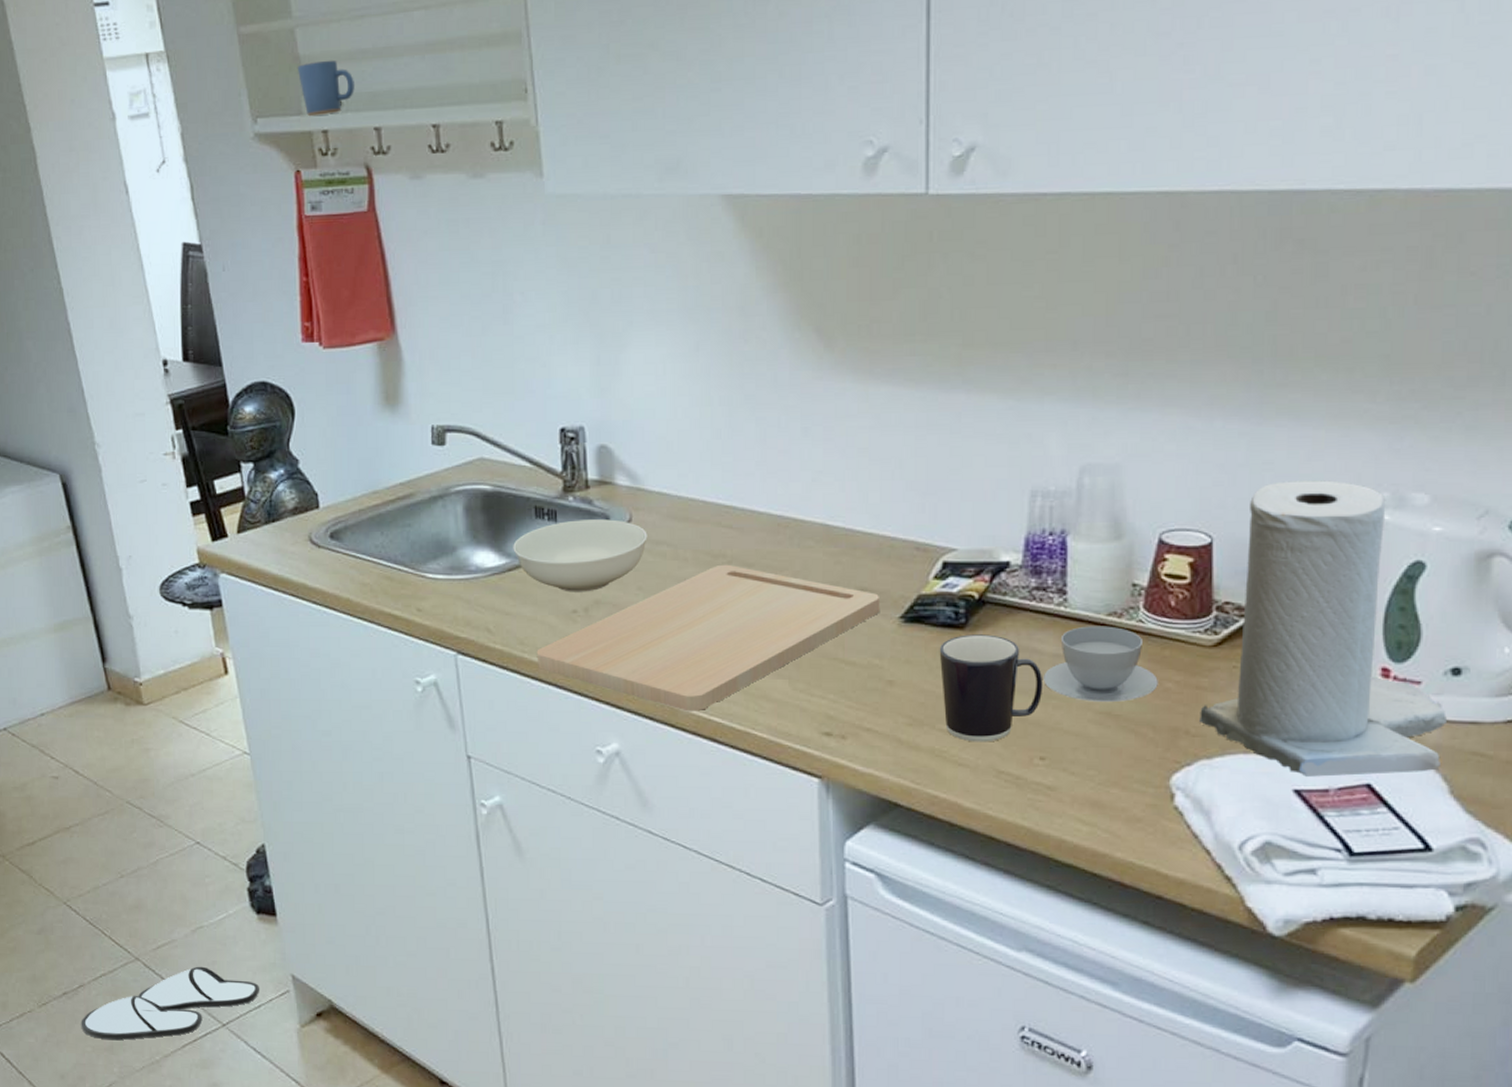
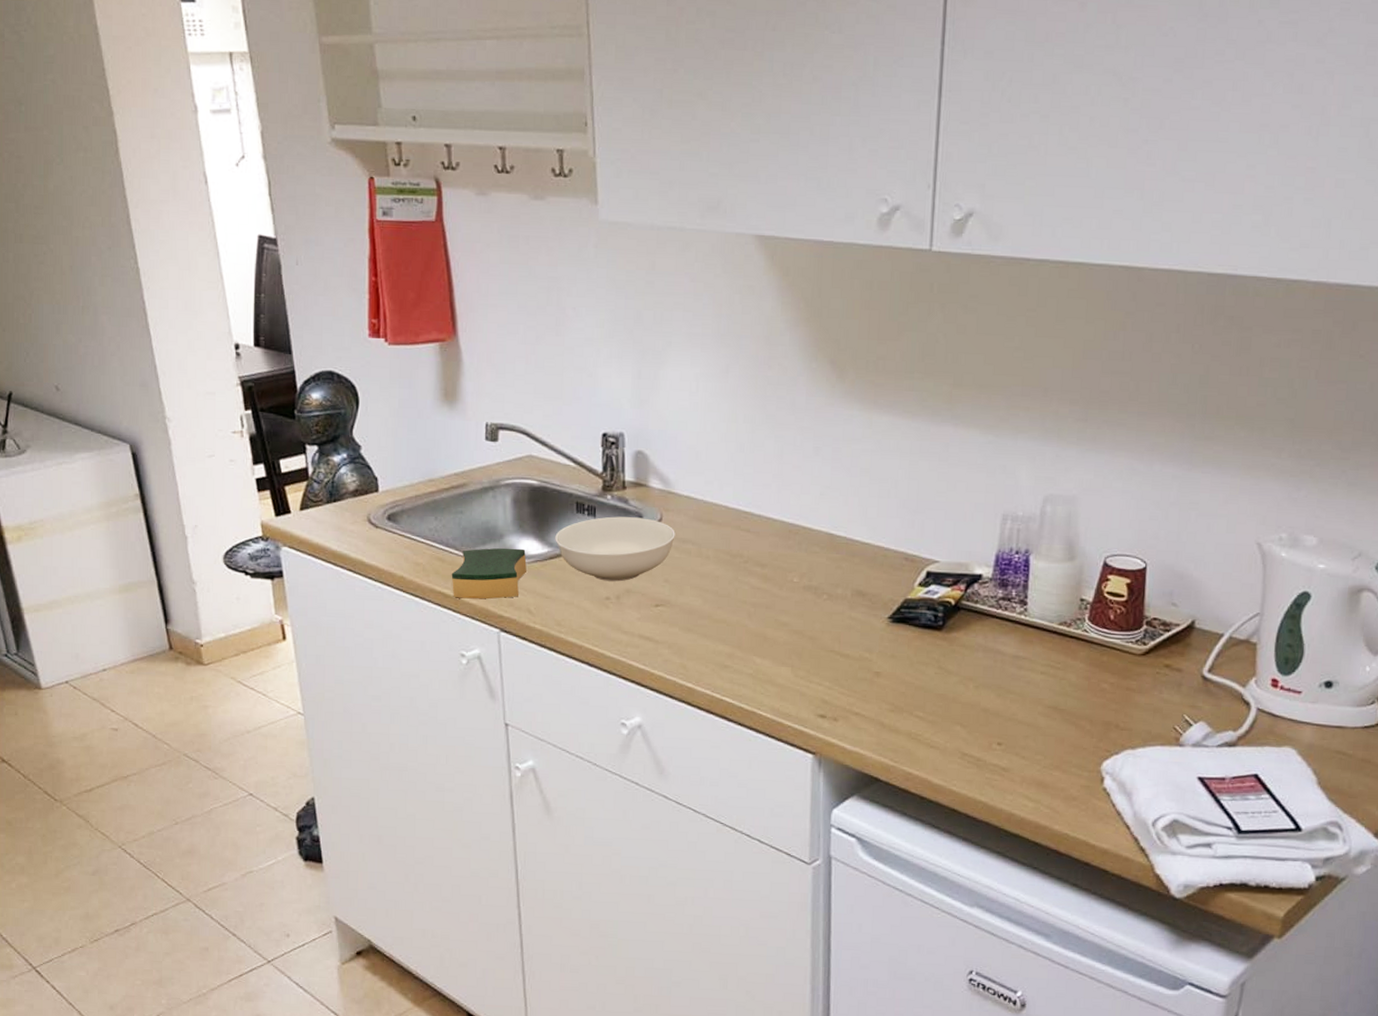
slippers: present [81,966,261,1041] -> none [131,907,305,975]
mug: present [297,60,354,117] -> none [374,77,428,129]
sponge: none [401,561,483,620] -> present [451,547,527,600]
cutting board: present [536,564,880,712] -> none [572,563,873,692]
mug: present [939,634,1043,742] -> none [919,635,1004,729]
teacup: present [1043,626,1158,702] -> none [1004,632,1097,698]
paper towel: present [1200,480,1448,777] -> none [1127,519,1320,768]

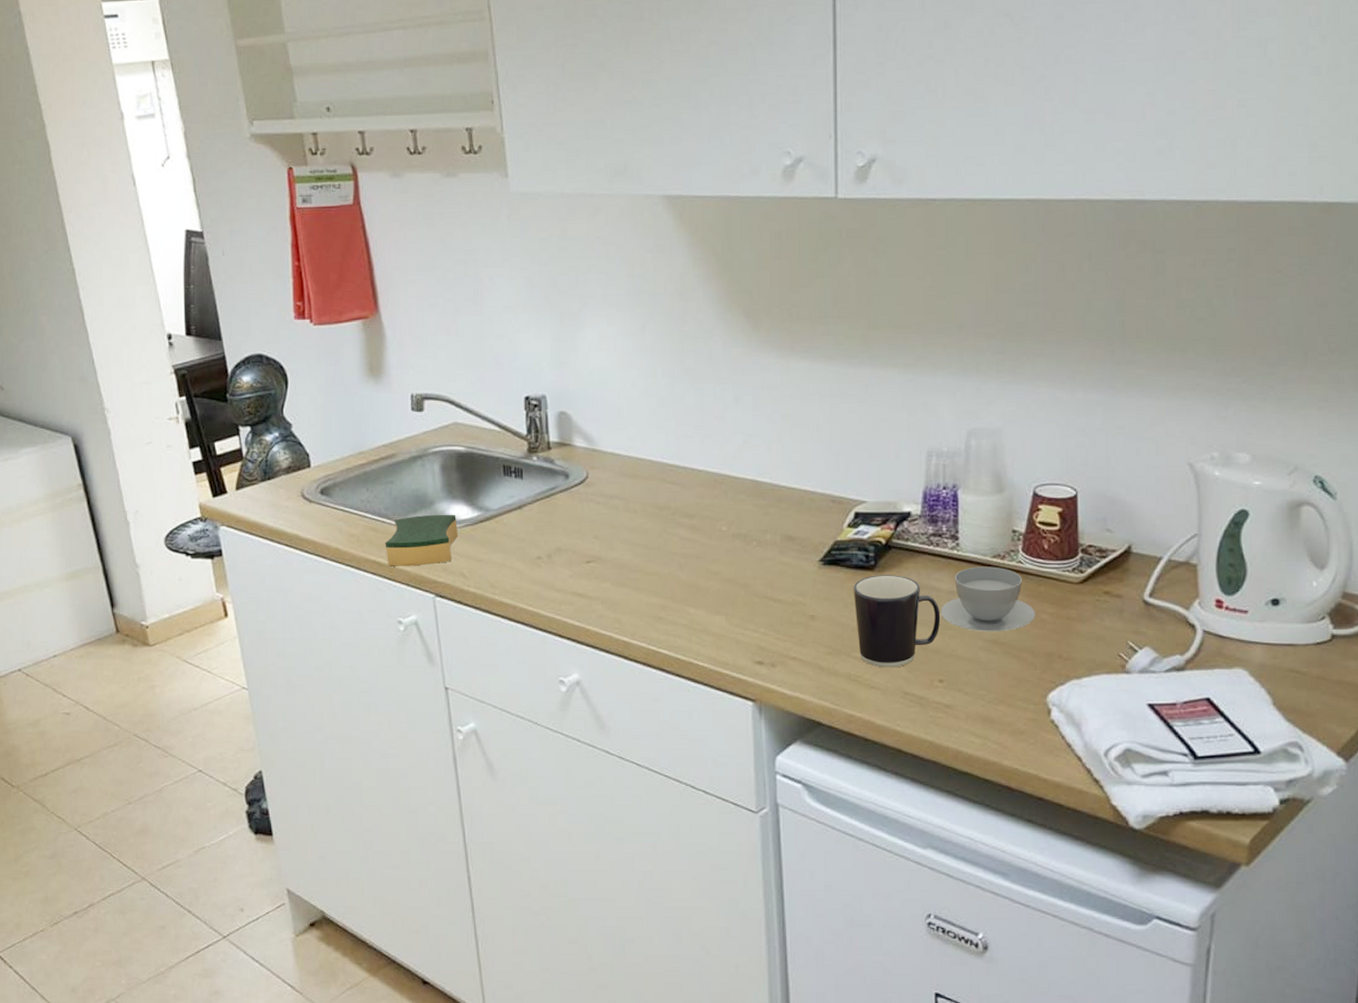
bowl: present [555,516,675,582] -> none [484,477,602,541]
mug: none [919,635,1004,729] -> present [853,575,941,668]
teacup: none [1004,632,1097,698] -> present [941,566,1035,631]

